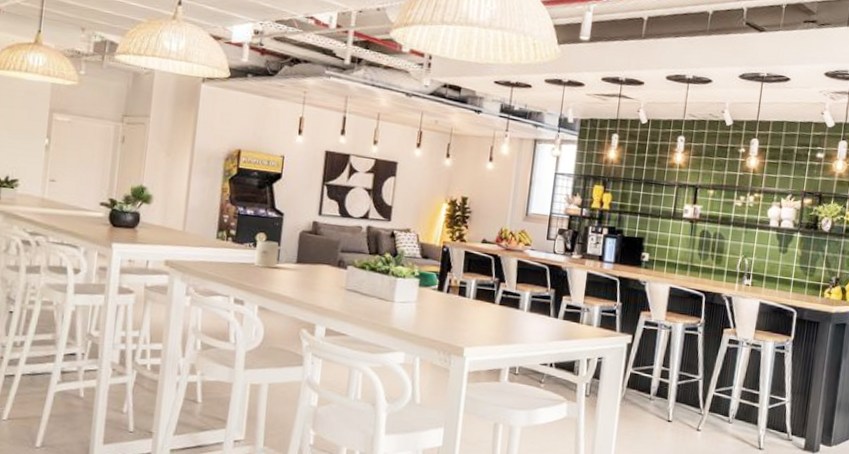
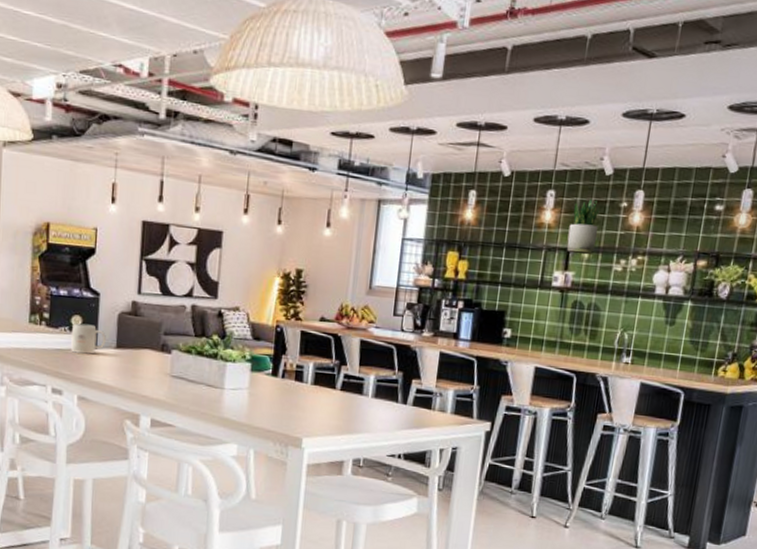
planter: none [695,145,723,191] -> present [567,199,600,254]

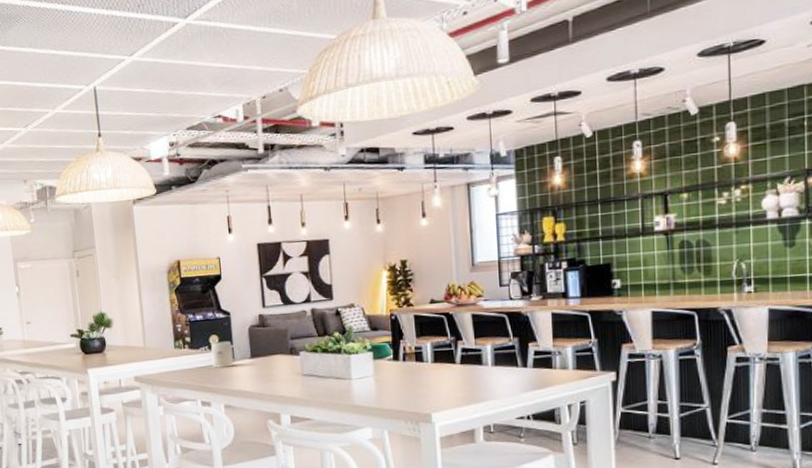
planter: present [567,199,600,254] -> none [662,140,694,196]

